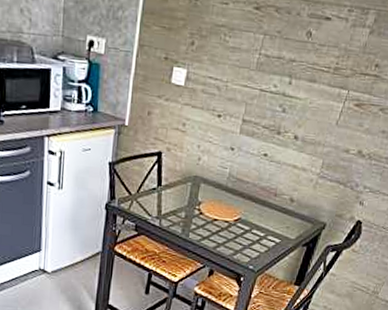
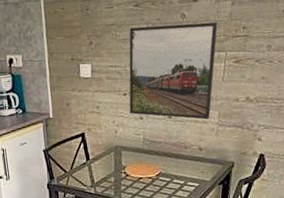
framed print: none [220,35,348,167] -> present [129,22,218,120]

